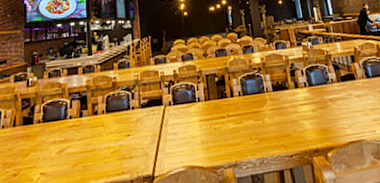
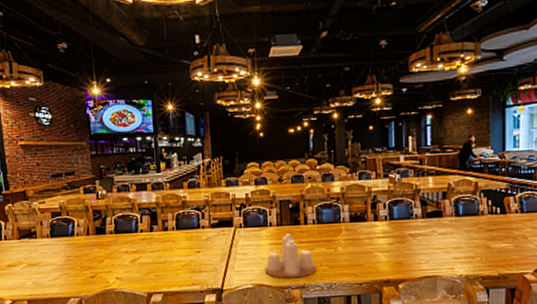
condiment set: none [196,102,247,158] -> present [265,228,316,279]

